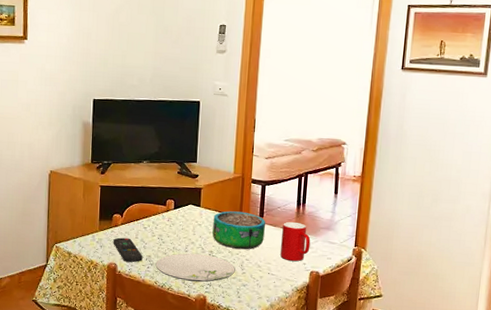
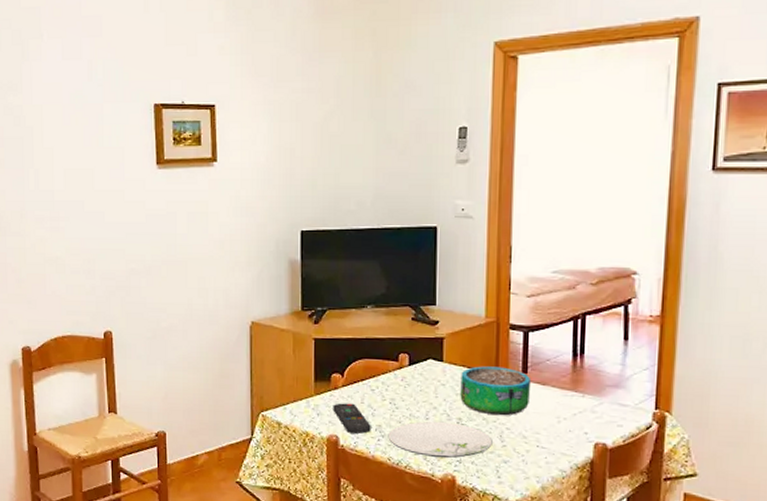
cup: present [280,222,311,262] -> none [553,379,593,431]

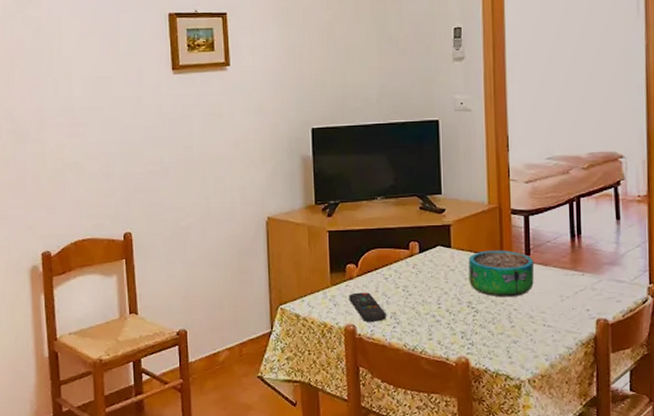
plate: present [388,421,493,459] -> none [403,306,502,342]

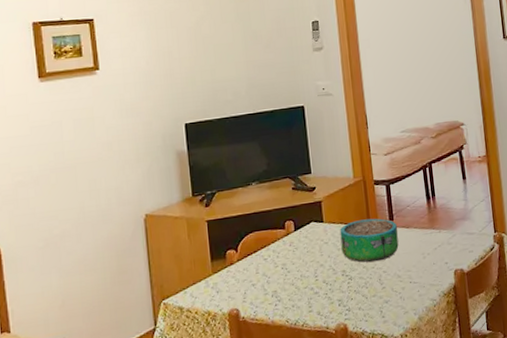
remote control: present [349,292,386,322] -> none [230,275,268,304]

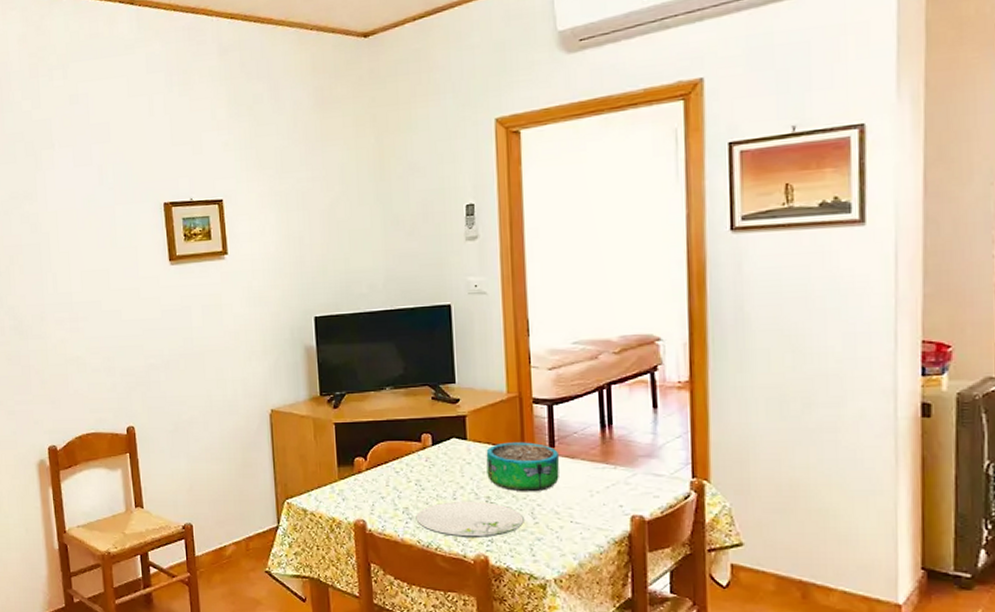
plate: none [283,275,374,312] -> present [416,501,524,539]

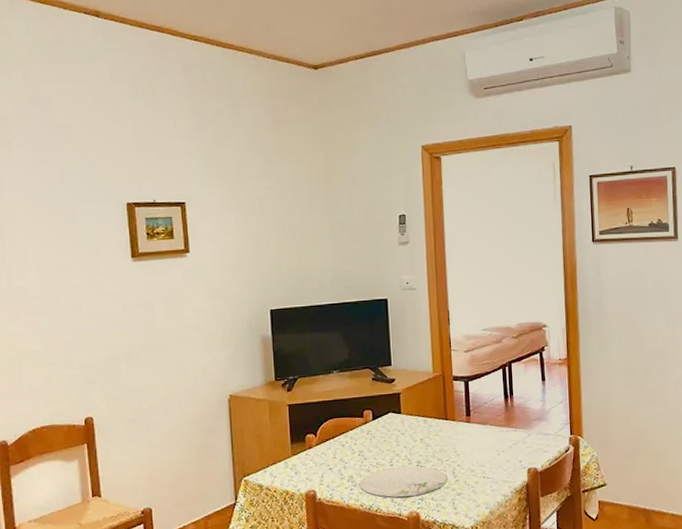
decorative bowl: present [486,442,560,492] -> none [417,413,474,455]

